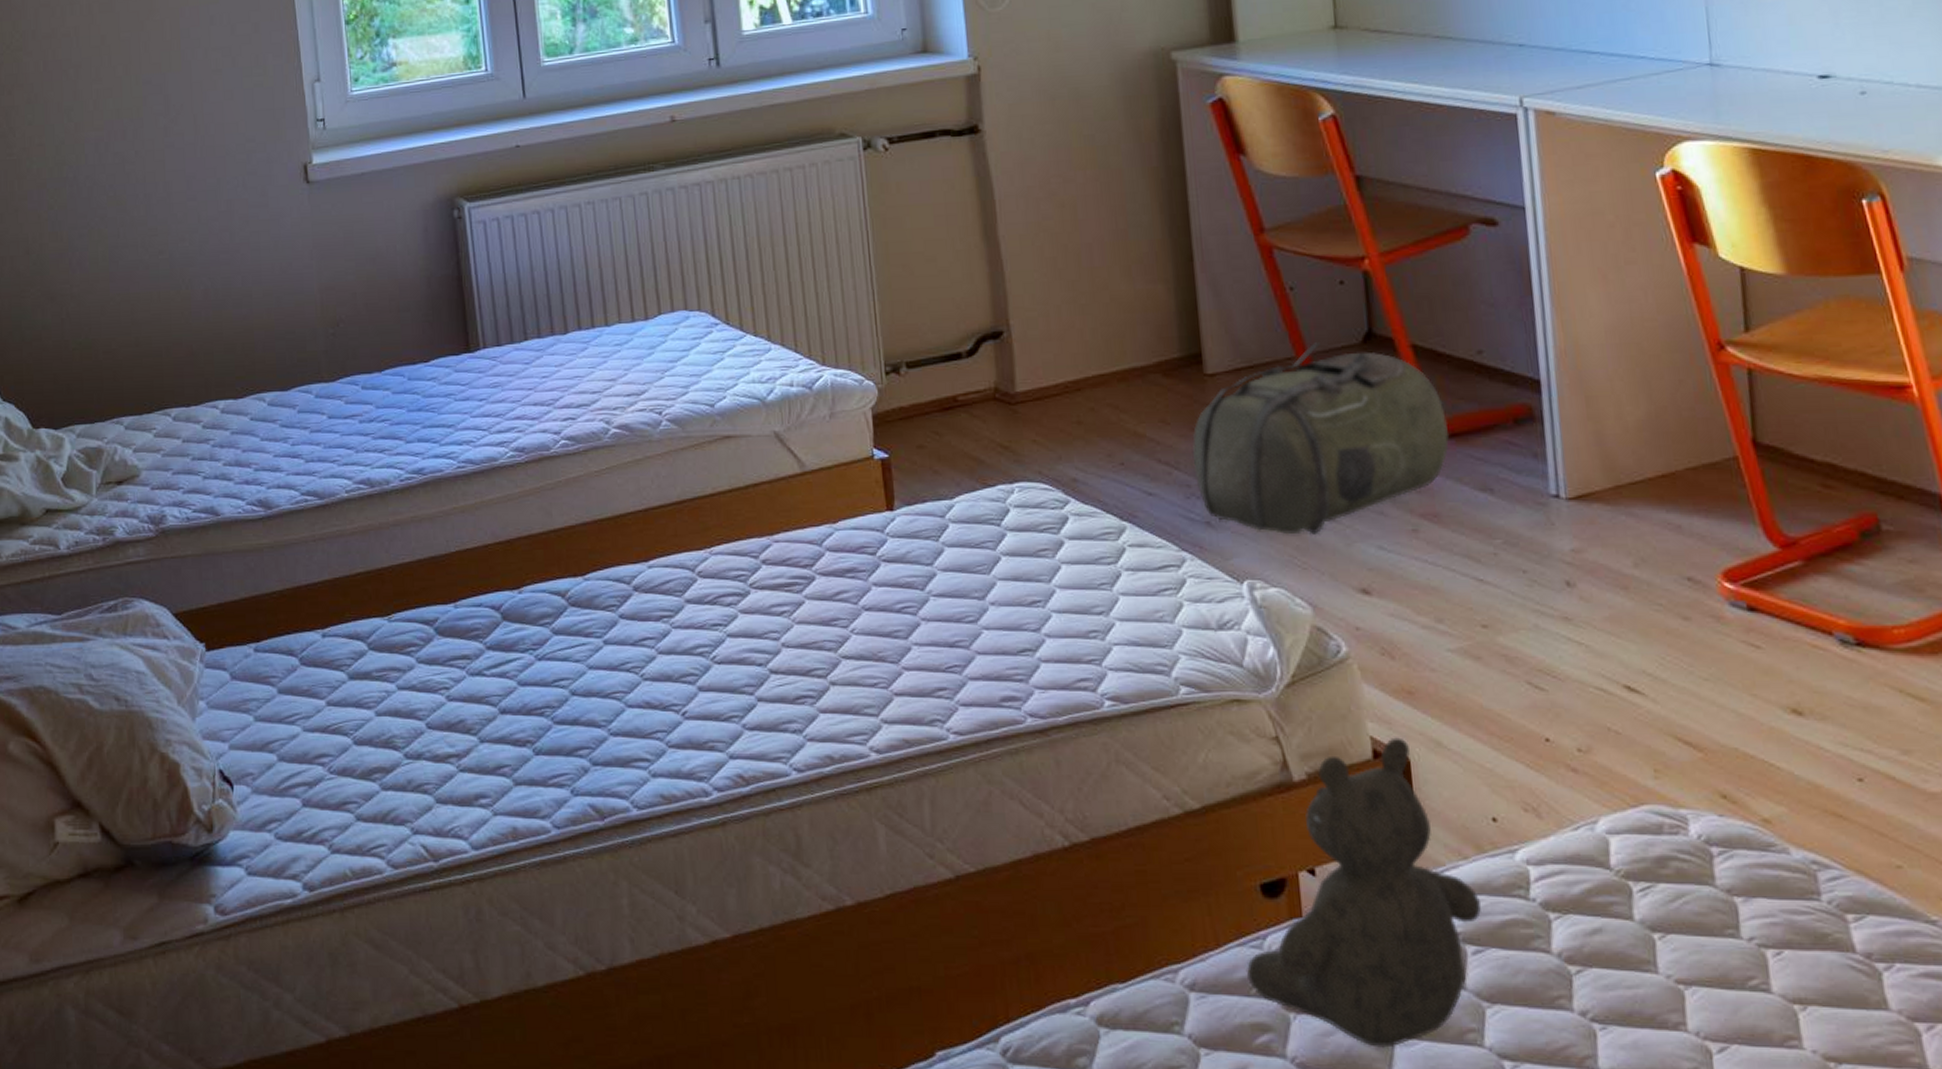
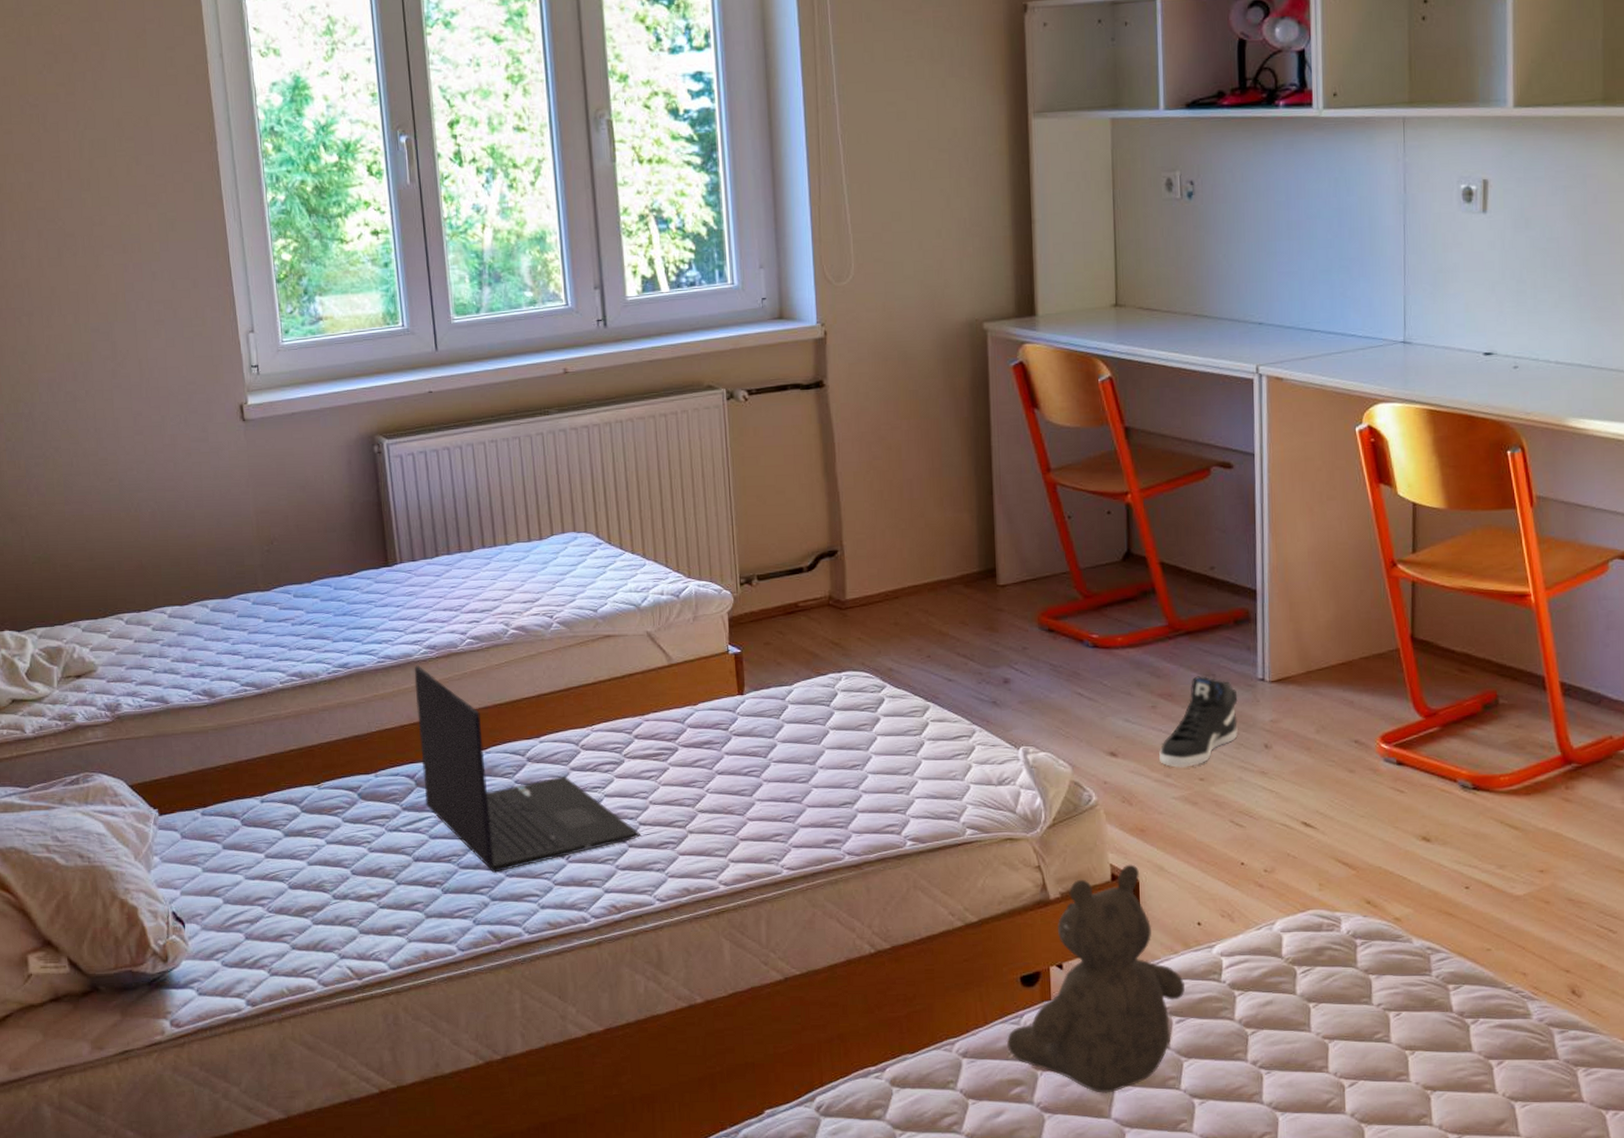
laptop: none [499,472,773,730] -> present [414,666,641,873]
backpack: present [1192,342,1449,535] -> none [984,560,1184,711]
sneaker: none [1426,490,1529,610] -> present [1159,676,1238,768]

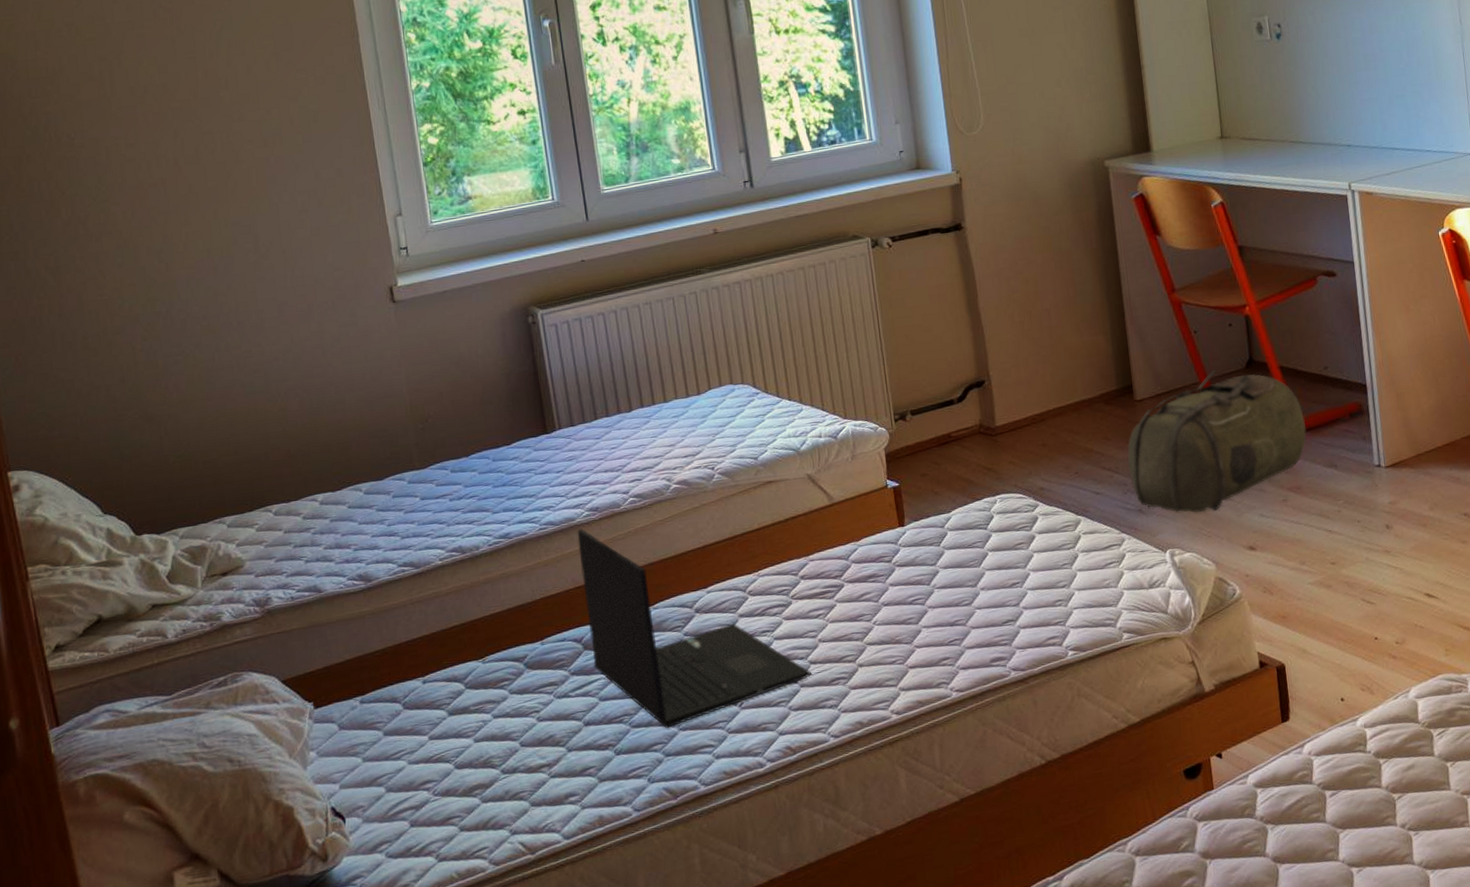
backpack: none [984,560,1184,711] -> present [1127,370,1306,513]
teddy bear: present [1006,864,1186,1093] -> none [1175,650,1336,874]
sneaker: present [1159,676,1238,768] -> none [1293,467,1362,555]

